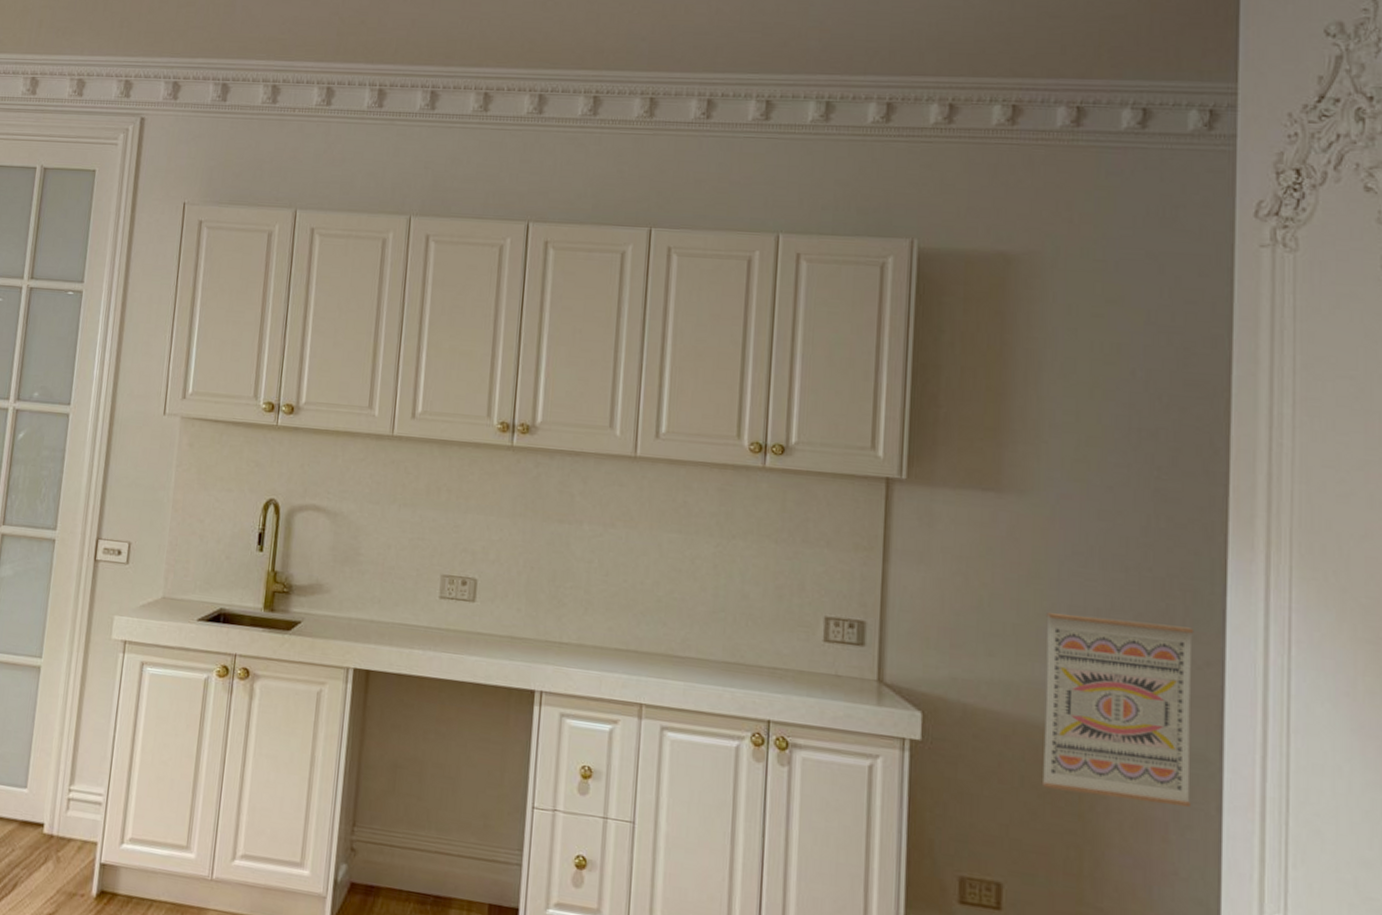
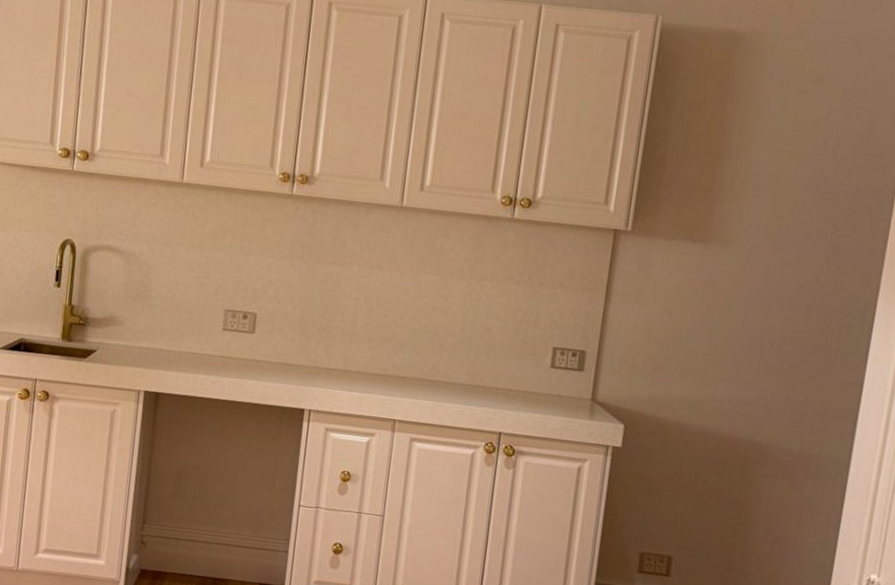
wall art: present [1041,613,1195,807] -> none [711,344,844,496]

